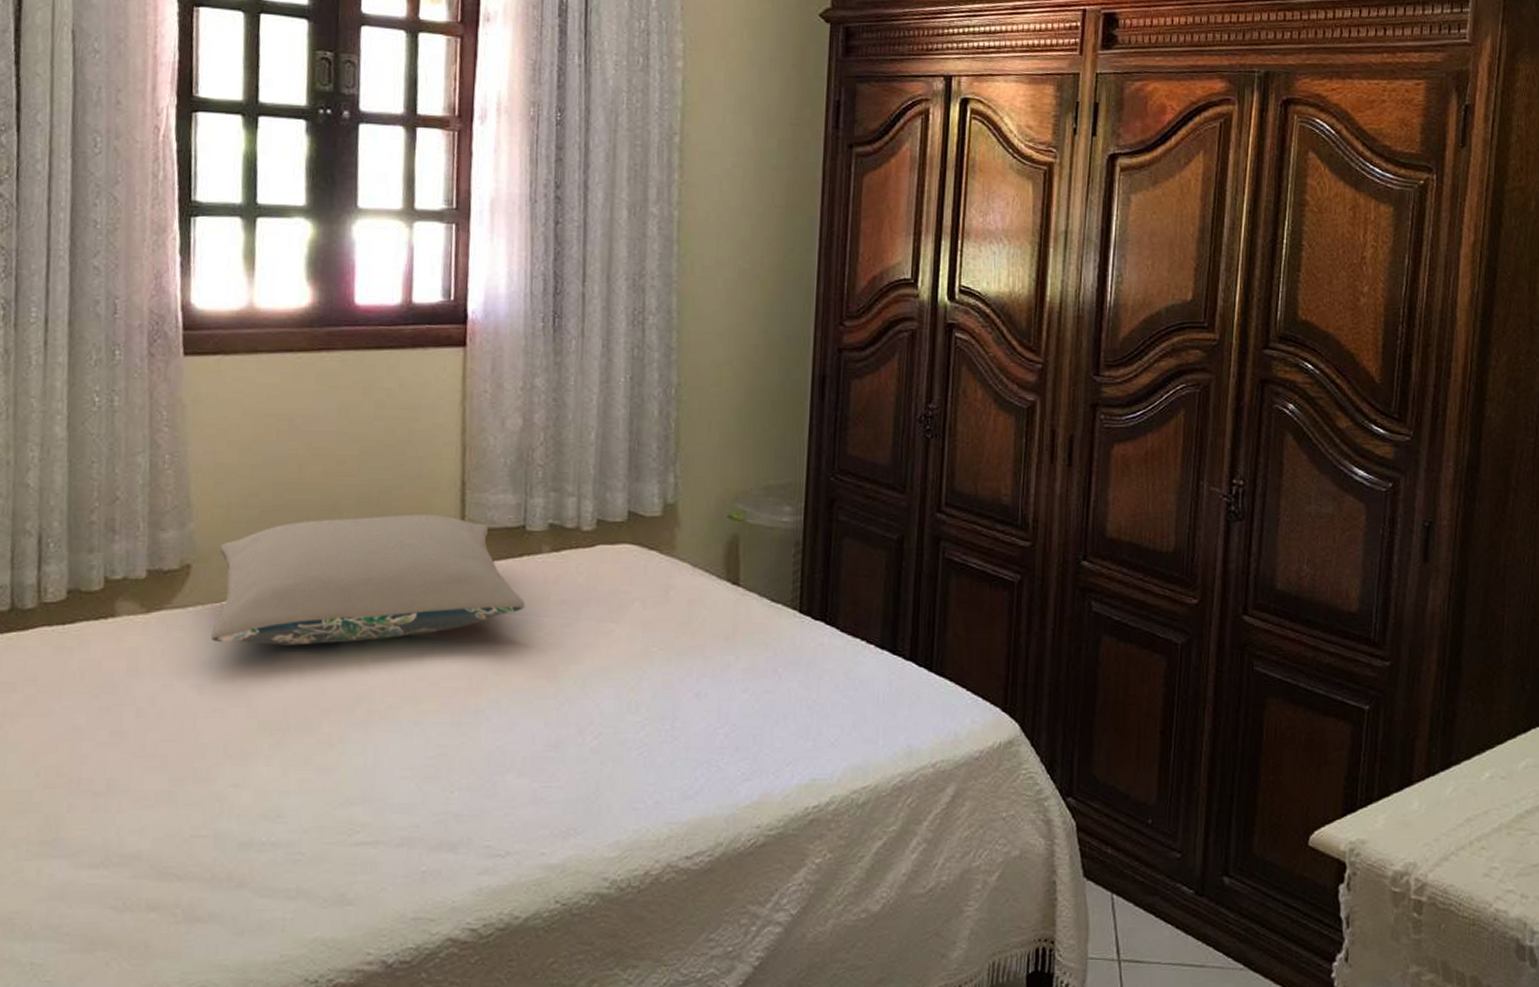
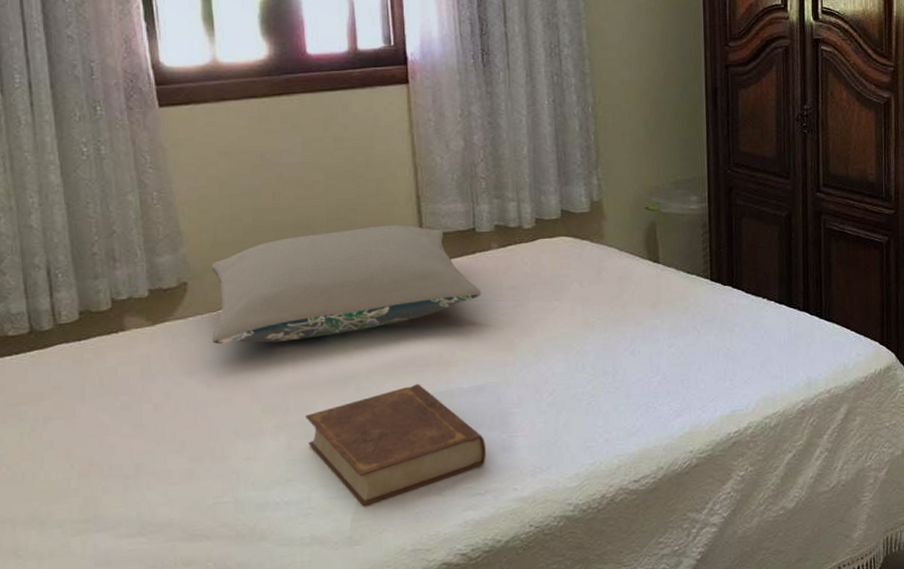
book: none [305,711,513,857] -> present [304,384,486,506]

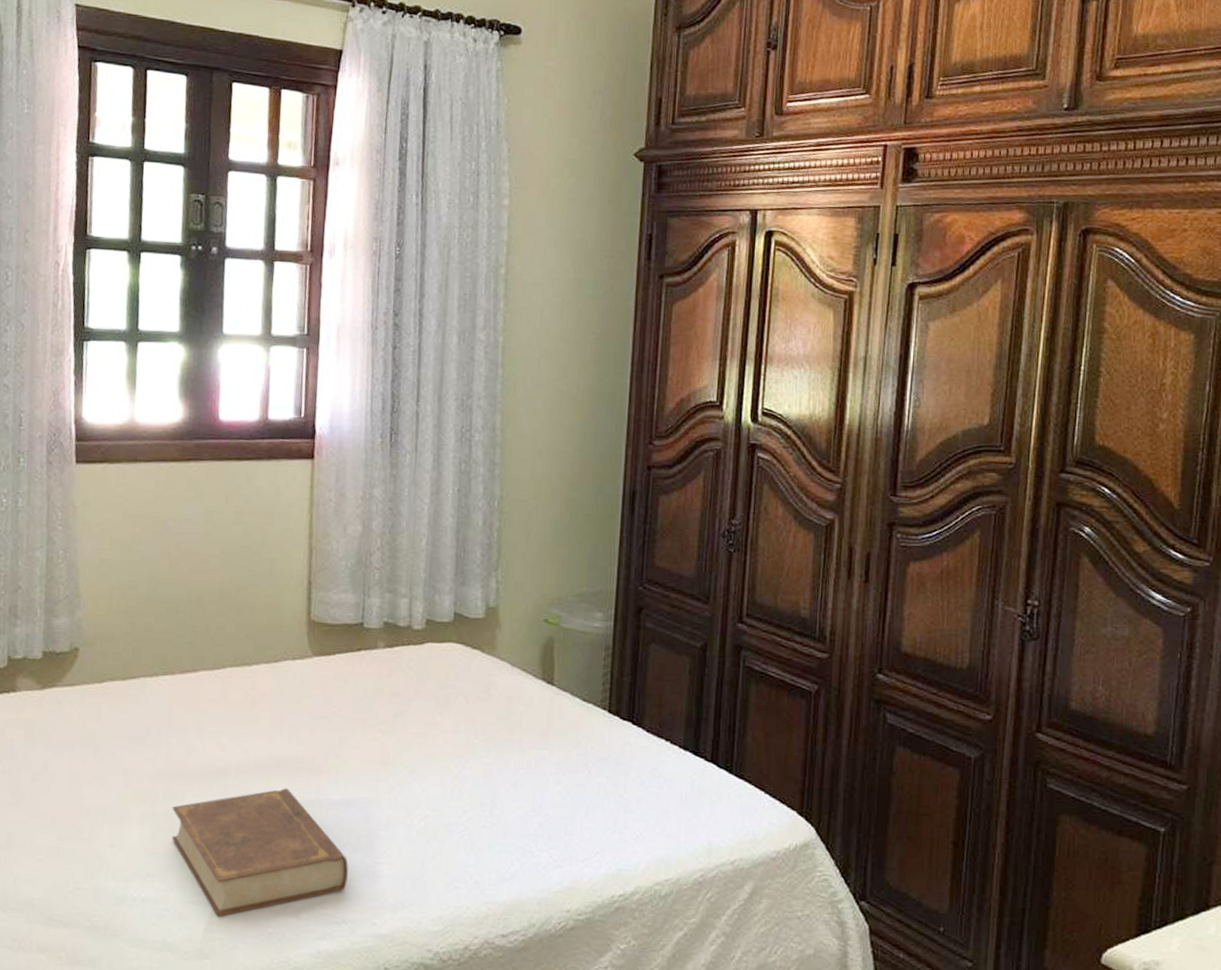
pillow: present [211,224,482,345] -> none [93,609,362,724]

